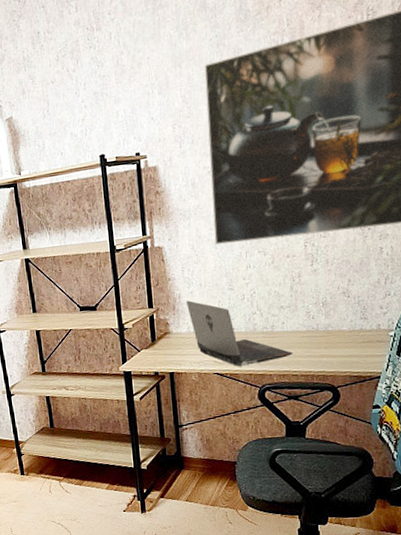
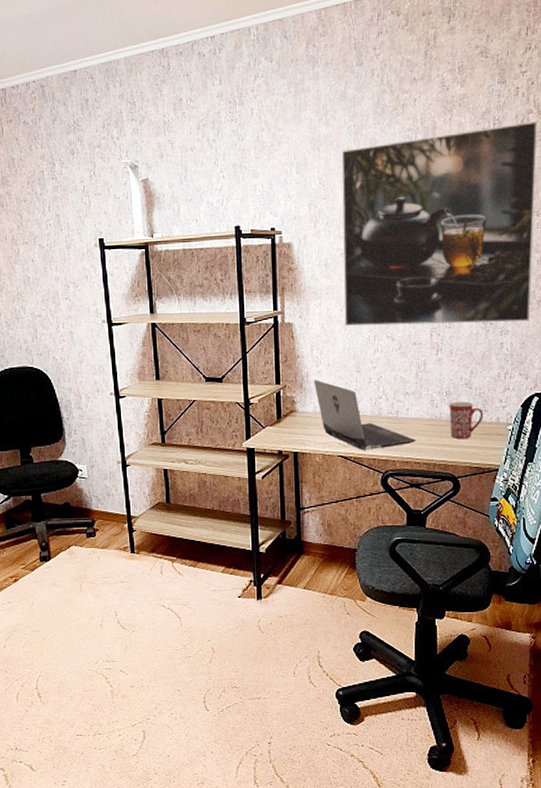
mug: none [326,310,363,349] -> present [449,401,484,439]

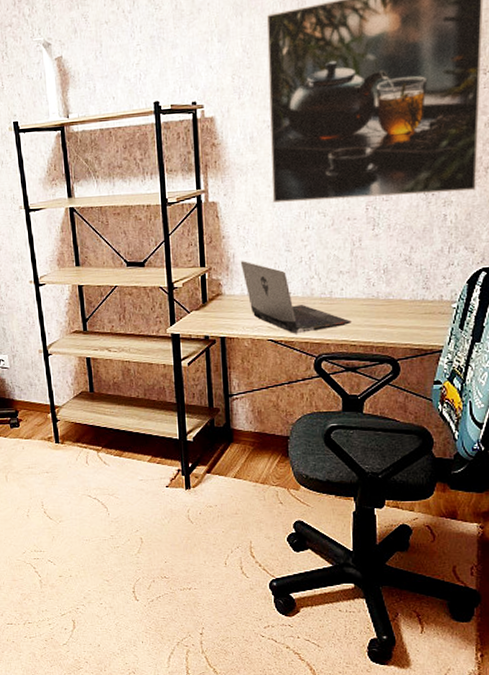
mug: present [449,401,484,439] -> none [387,279,425,320]

